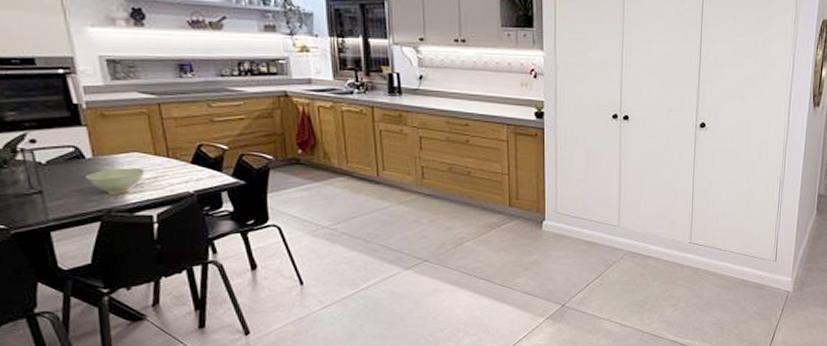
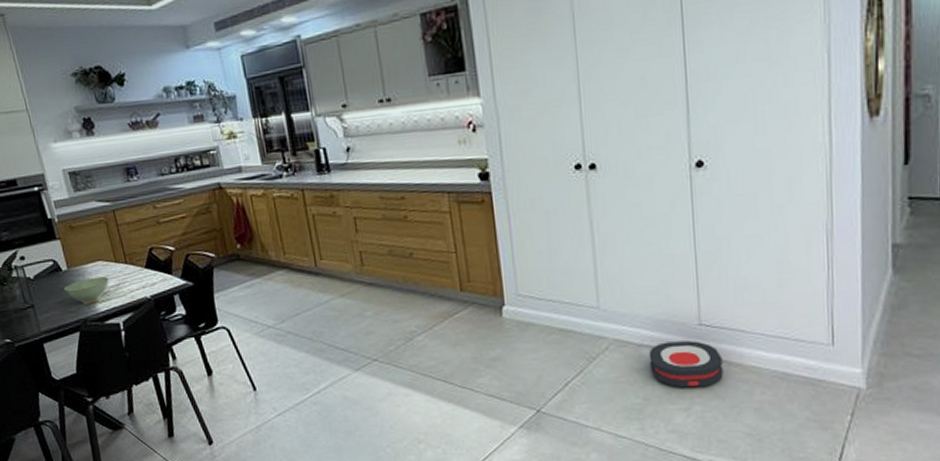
robot vacuum: none [652,254,704,289] -> present [648,340,724,388]

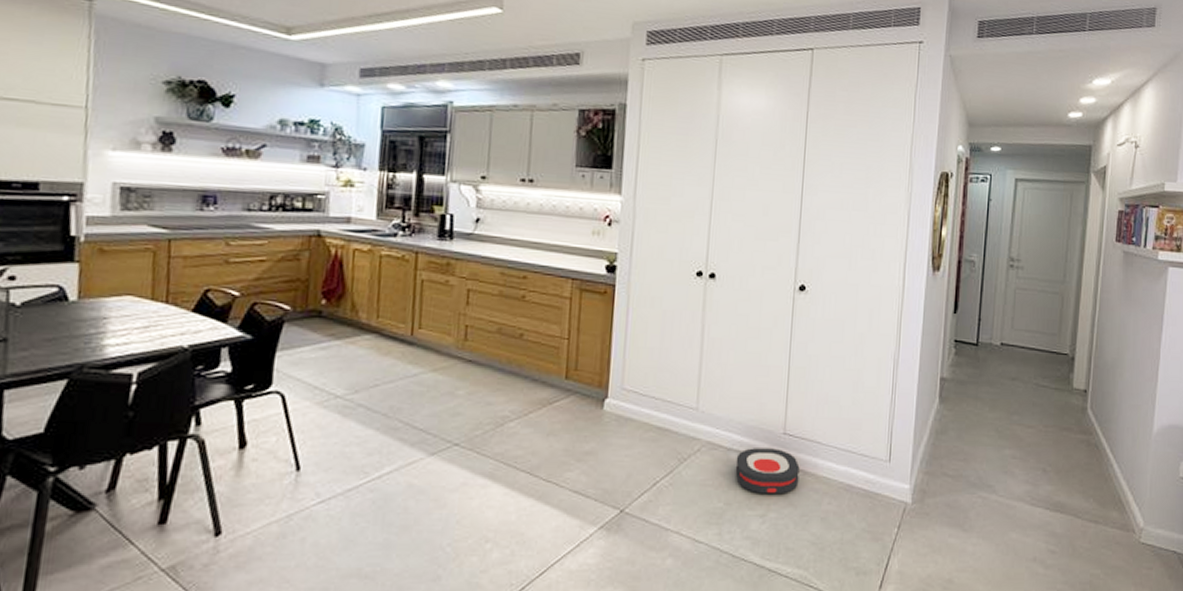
bowl: present [63,276,109,304] -> none [62,314,135,346]

